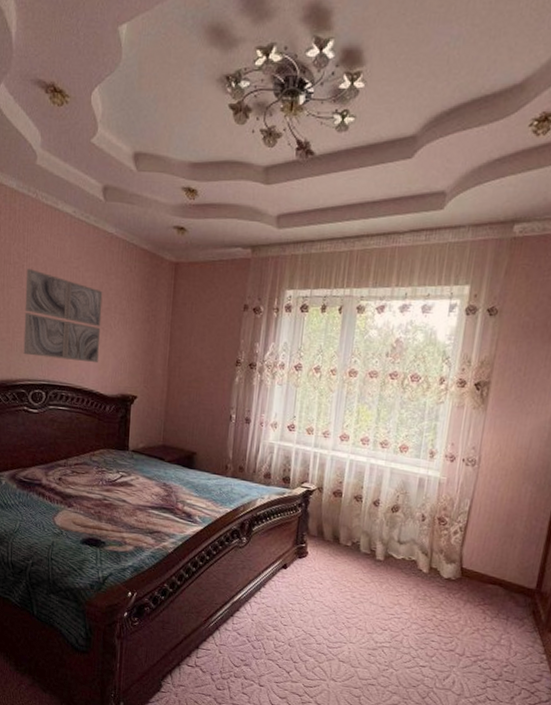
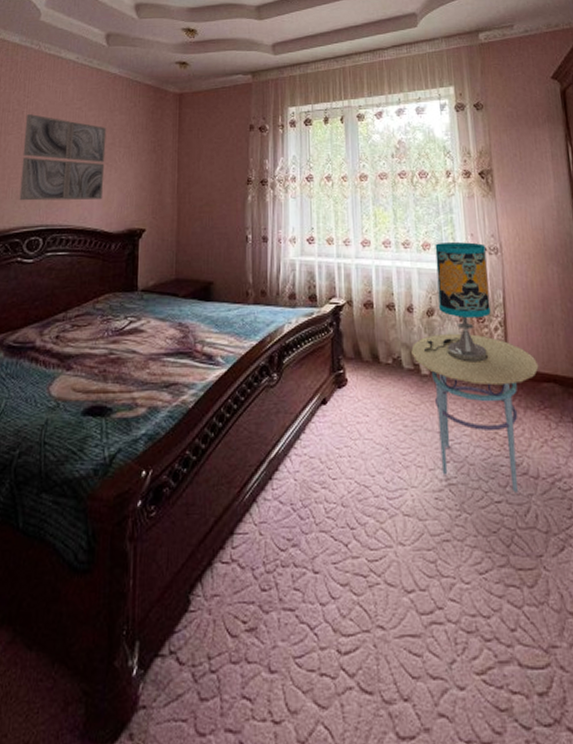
side table: none [370,528,489,662] -> present [411,333,539,492]
table lamp: none [382,447,465,558] -> present [423,242,491,363]

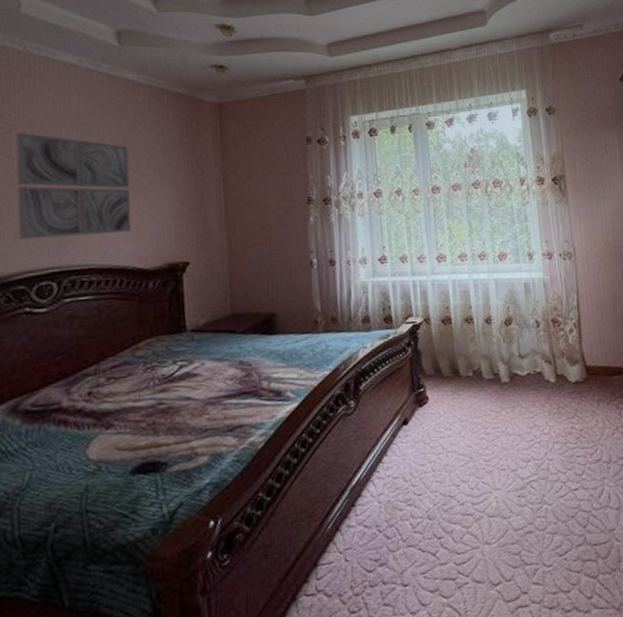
side table: present [411,333,539,492] -> none [491,338,610,479]
table lamp: present [423,242,491,363] -> none [502,249,566,366]

